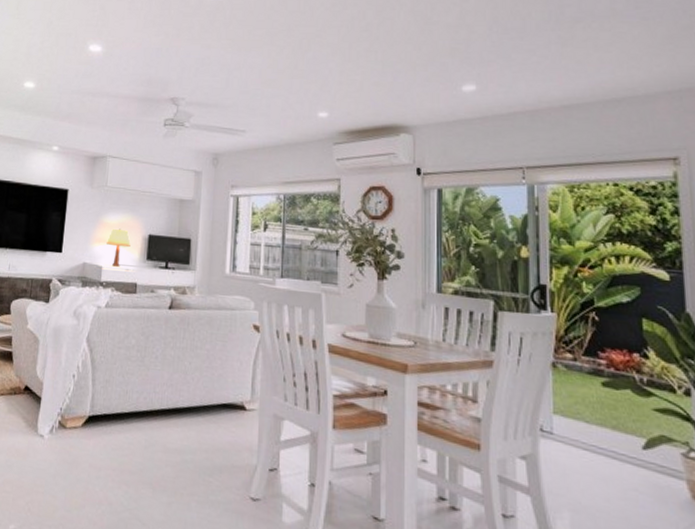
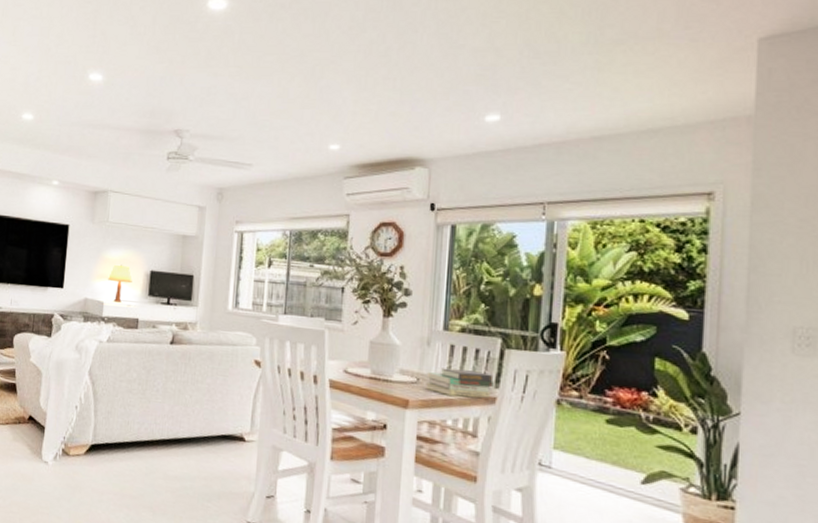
books: none [423,331,489,362] -> present [426,368,494,398]

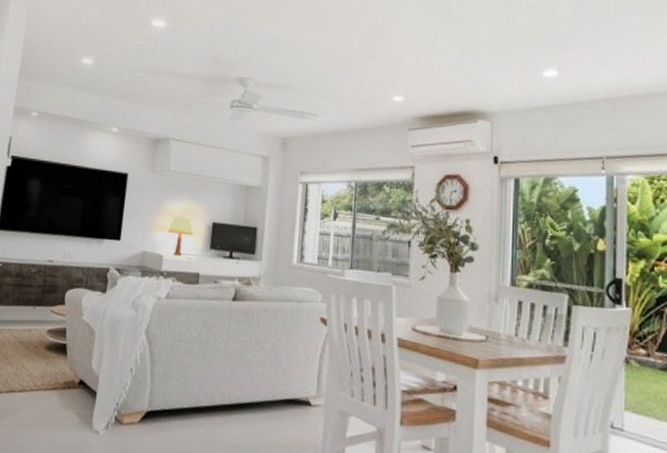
books: present [426,368,494,398] -> none [495,325,562,357]

